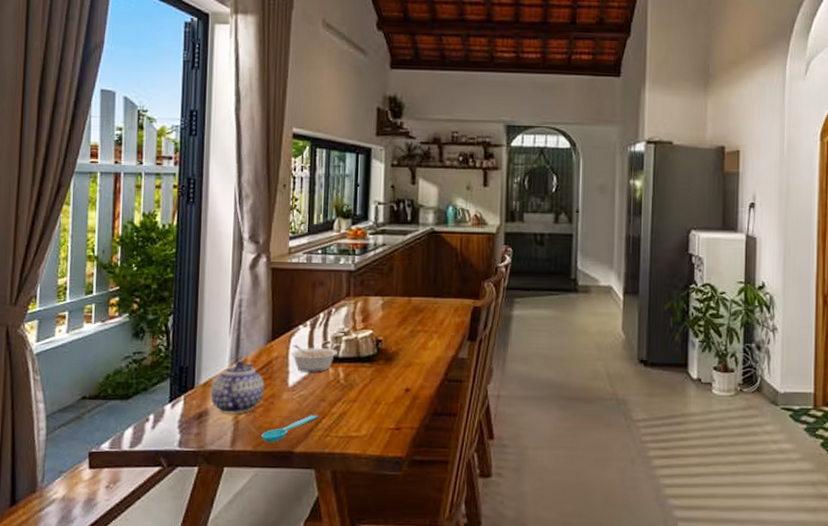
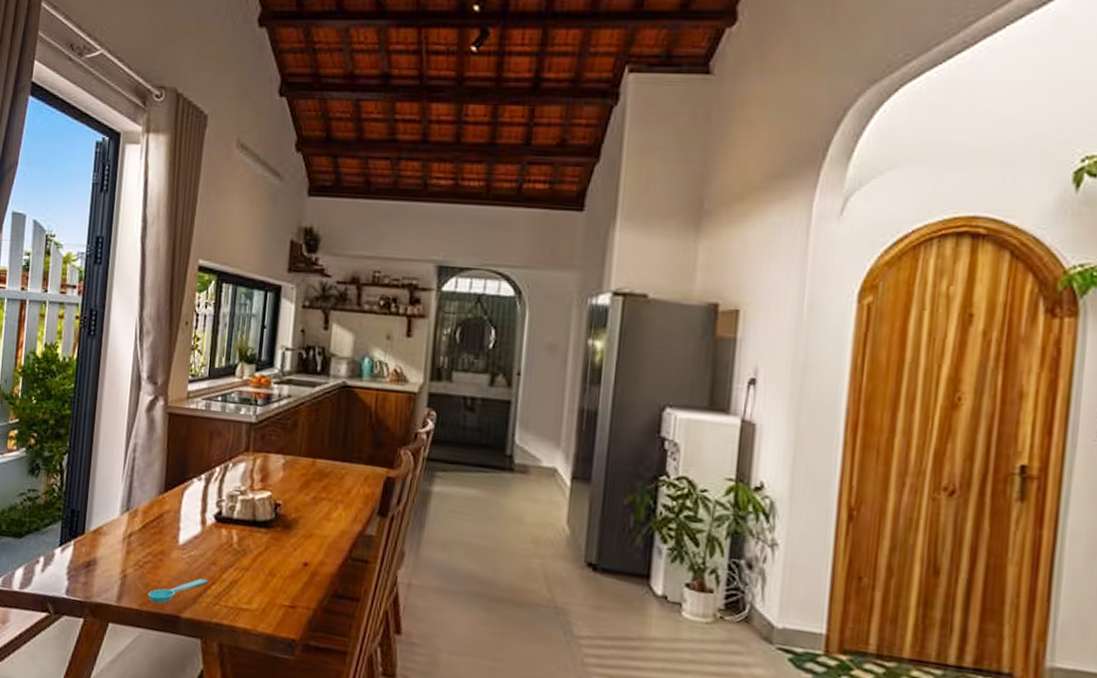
teapot: present [210,360,265,414] -> none [99,510,155,567]
legume: present [290,345,337,372] -> none [182,499,232,533]

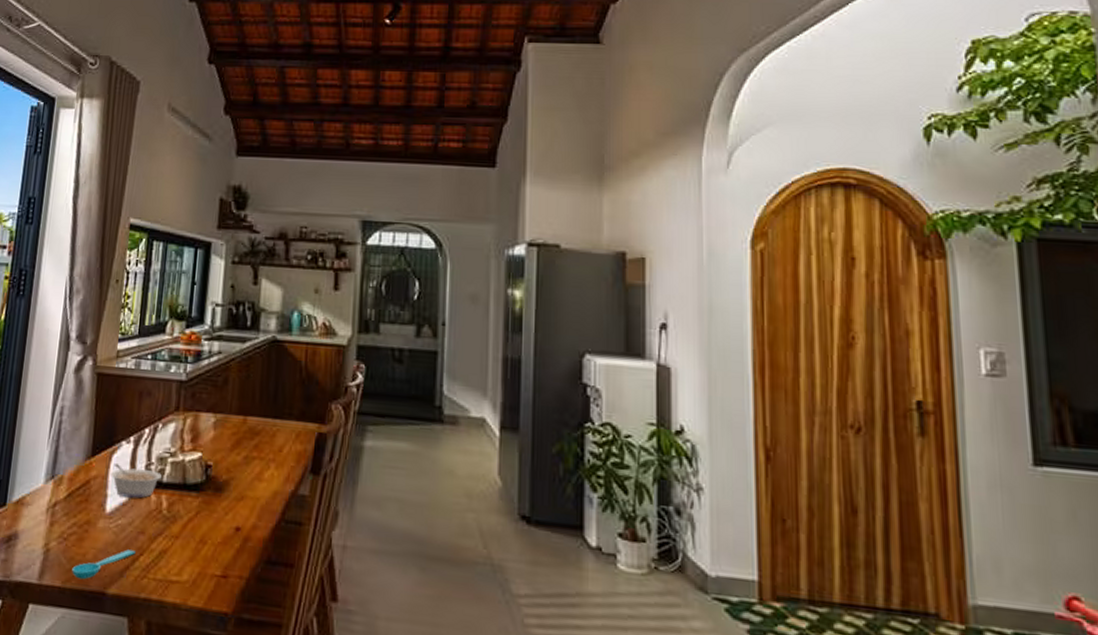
legume: none [182,499,232,533] -> present [110,463,162,499]

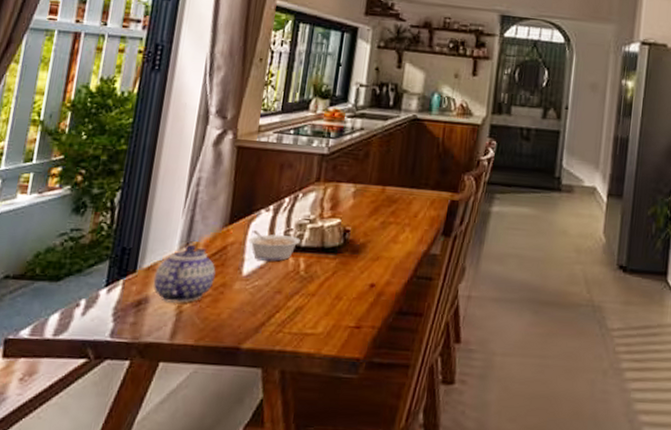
teapot: none [22,477,80,541] -> present [153,244,216,303]
spoon: present [72,549,136,580] -> none [205,308,272,337]

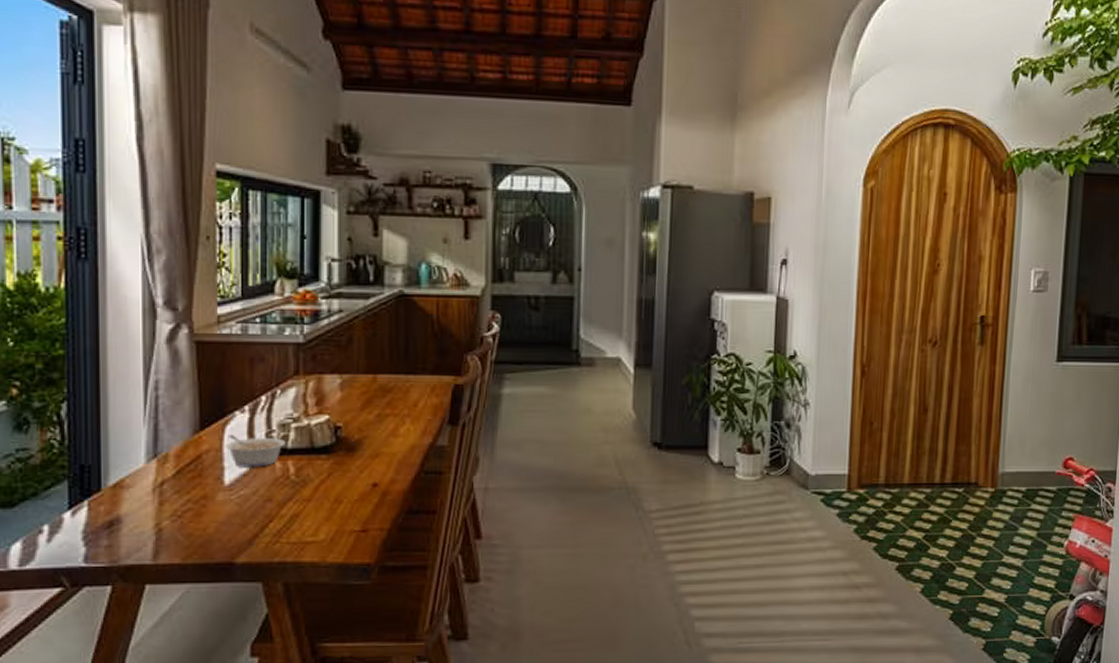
teapot: present [153,244,216,303] -> none [123,455,193,521]

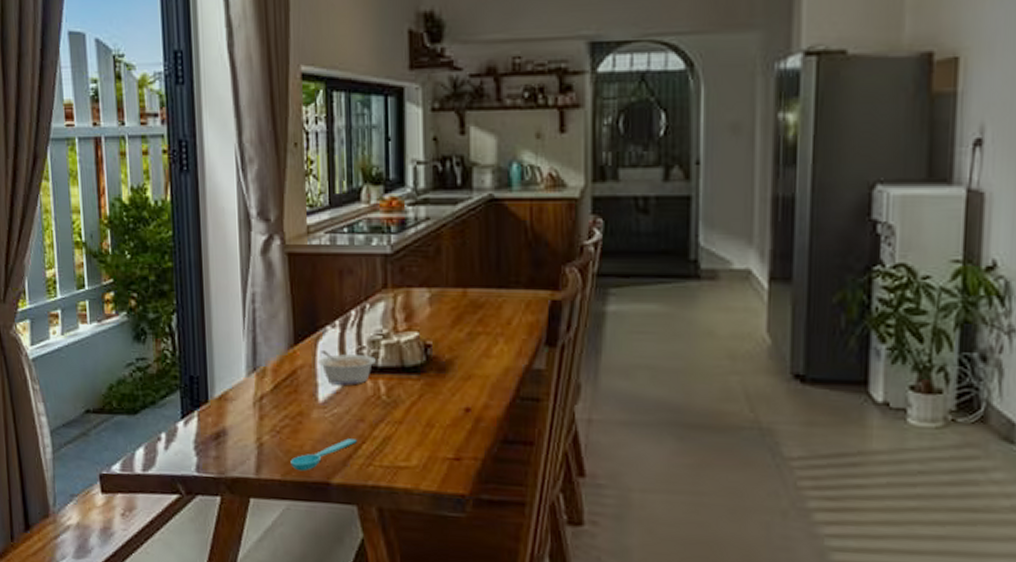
spoon: none [192,518,264,554] -> present [290,438,357,471]

